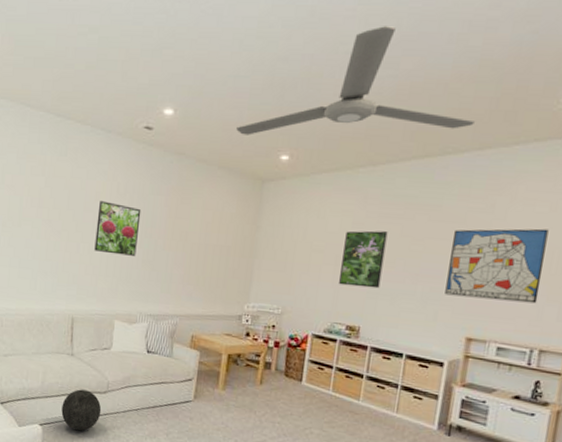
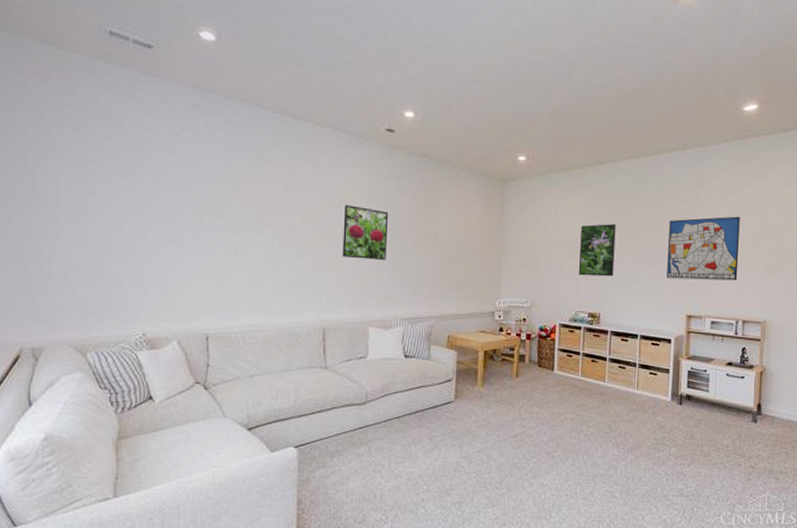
ball: present [61,389,102,431] -> none [318,403,361,448]
ceiling fan: present [236,26,475,135] -> none [476,39,677,138]

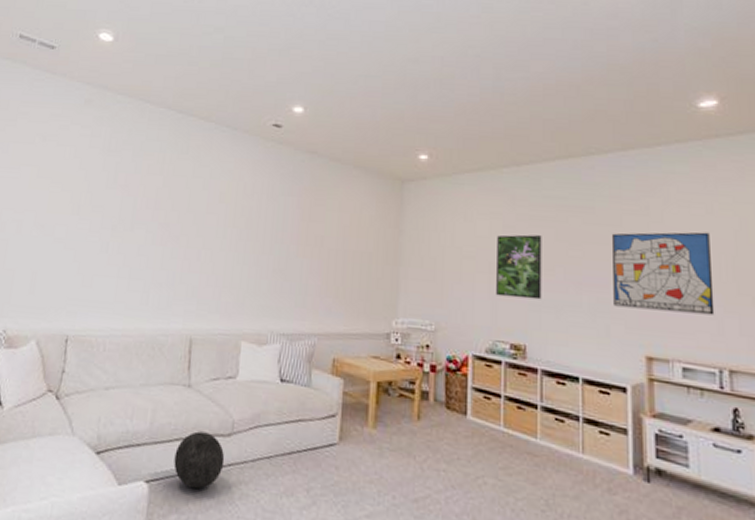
ball: none [318,403,361,448] -> present [173,431,225,490]
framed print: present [342,205,389,260] -> none [217,202,271,264]

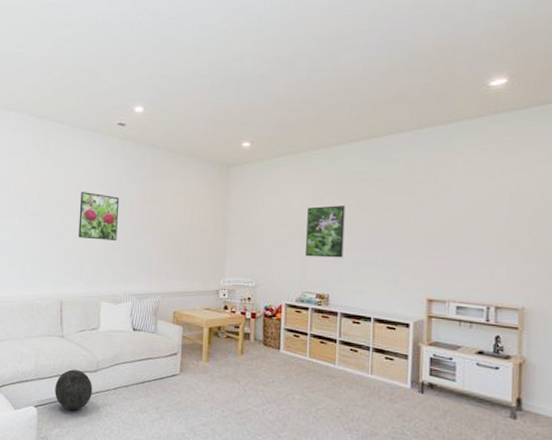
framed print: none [217,202,271,264] -> present [78,192,120,241]
wall art: present [613,232,715,316] -> none [403,195,489,264]

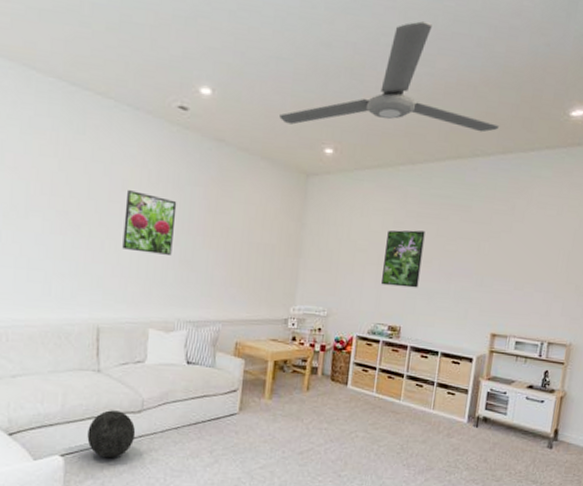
ceiling fan: none [201,27,411,126] -> present [279,21,499,132]

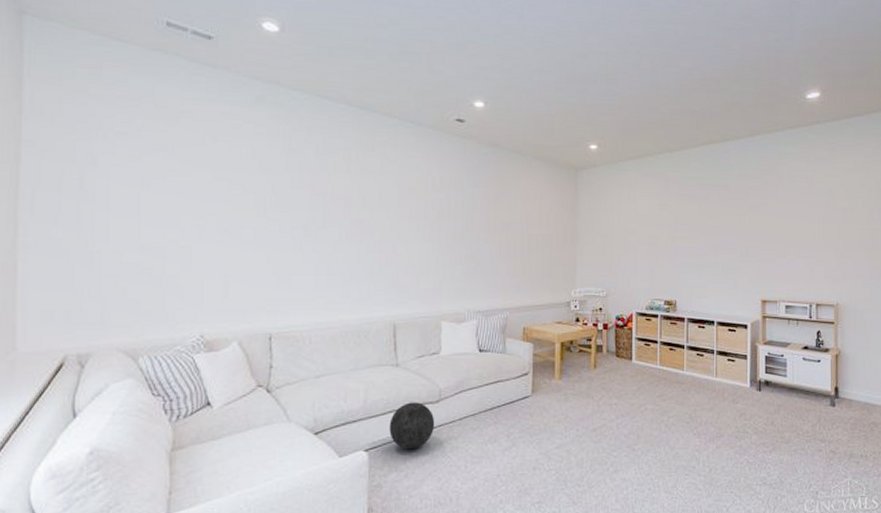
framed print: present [122,190,177,255] -> none [413,196,460,252]
ceiling fan: present [279,21,499,132] -> none [546,30,744,127]
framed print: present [381,230,425,288] -> none [654,211,689,263]

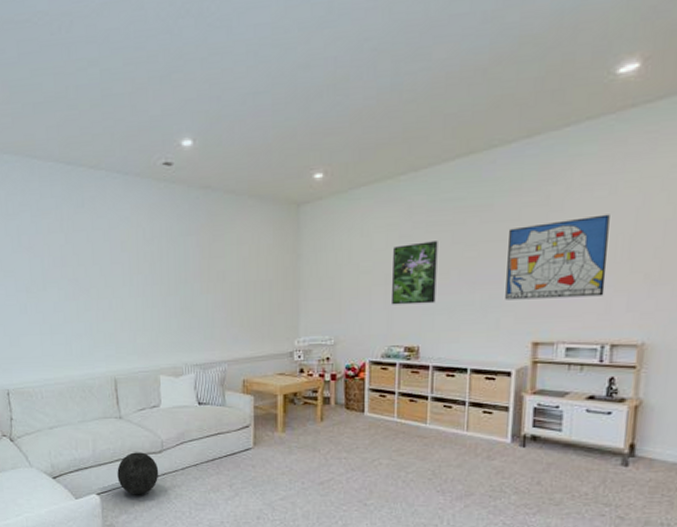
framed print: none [654,211,689,263] -> present [392,241,438,305]
wall art: none [740,201,809,265] -> present [505,214,610,300]

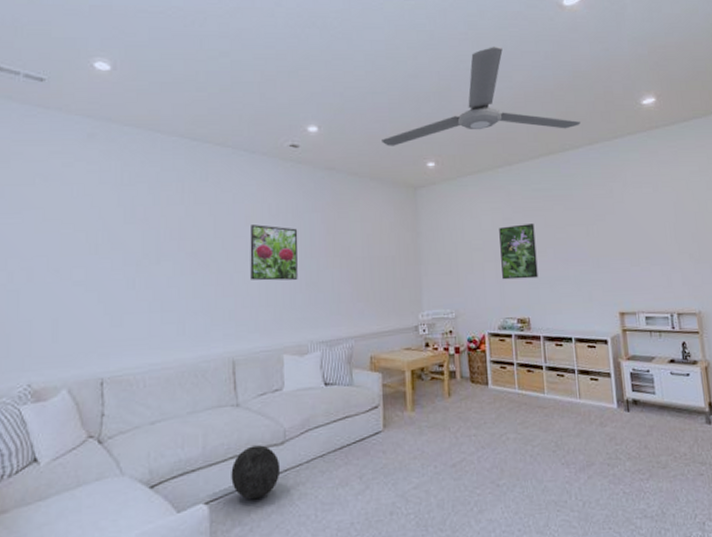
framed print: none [126,250,173,306] -> present [250,225,298,281]
ceiling fan: none [263,12,519,157] -> present [382,47,580,146]
wall art: present [505,214,610,300] -> none [588,206,665,276]

